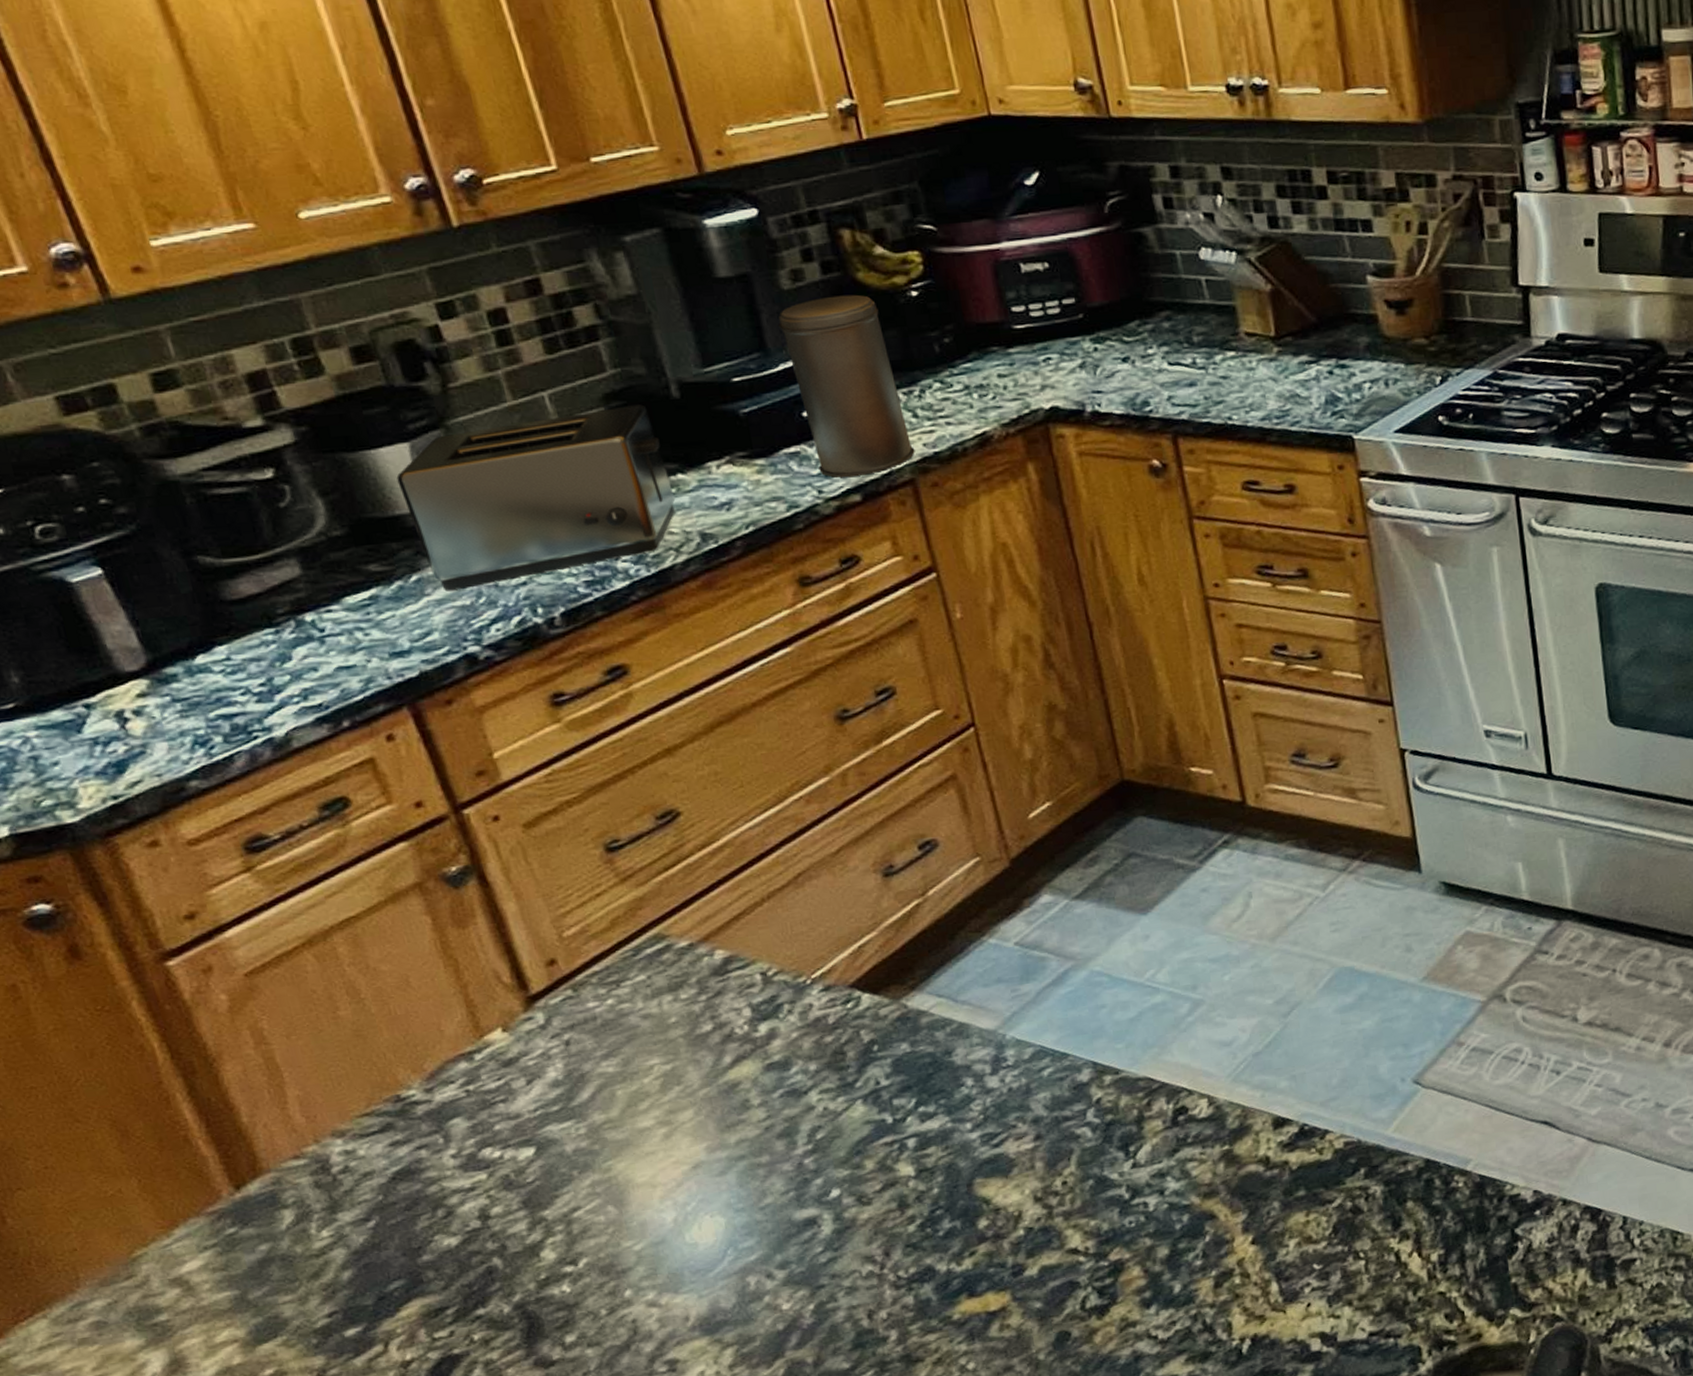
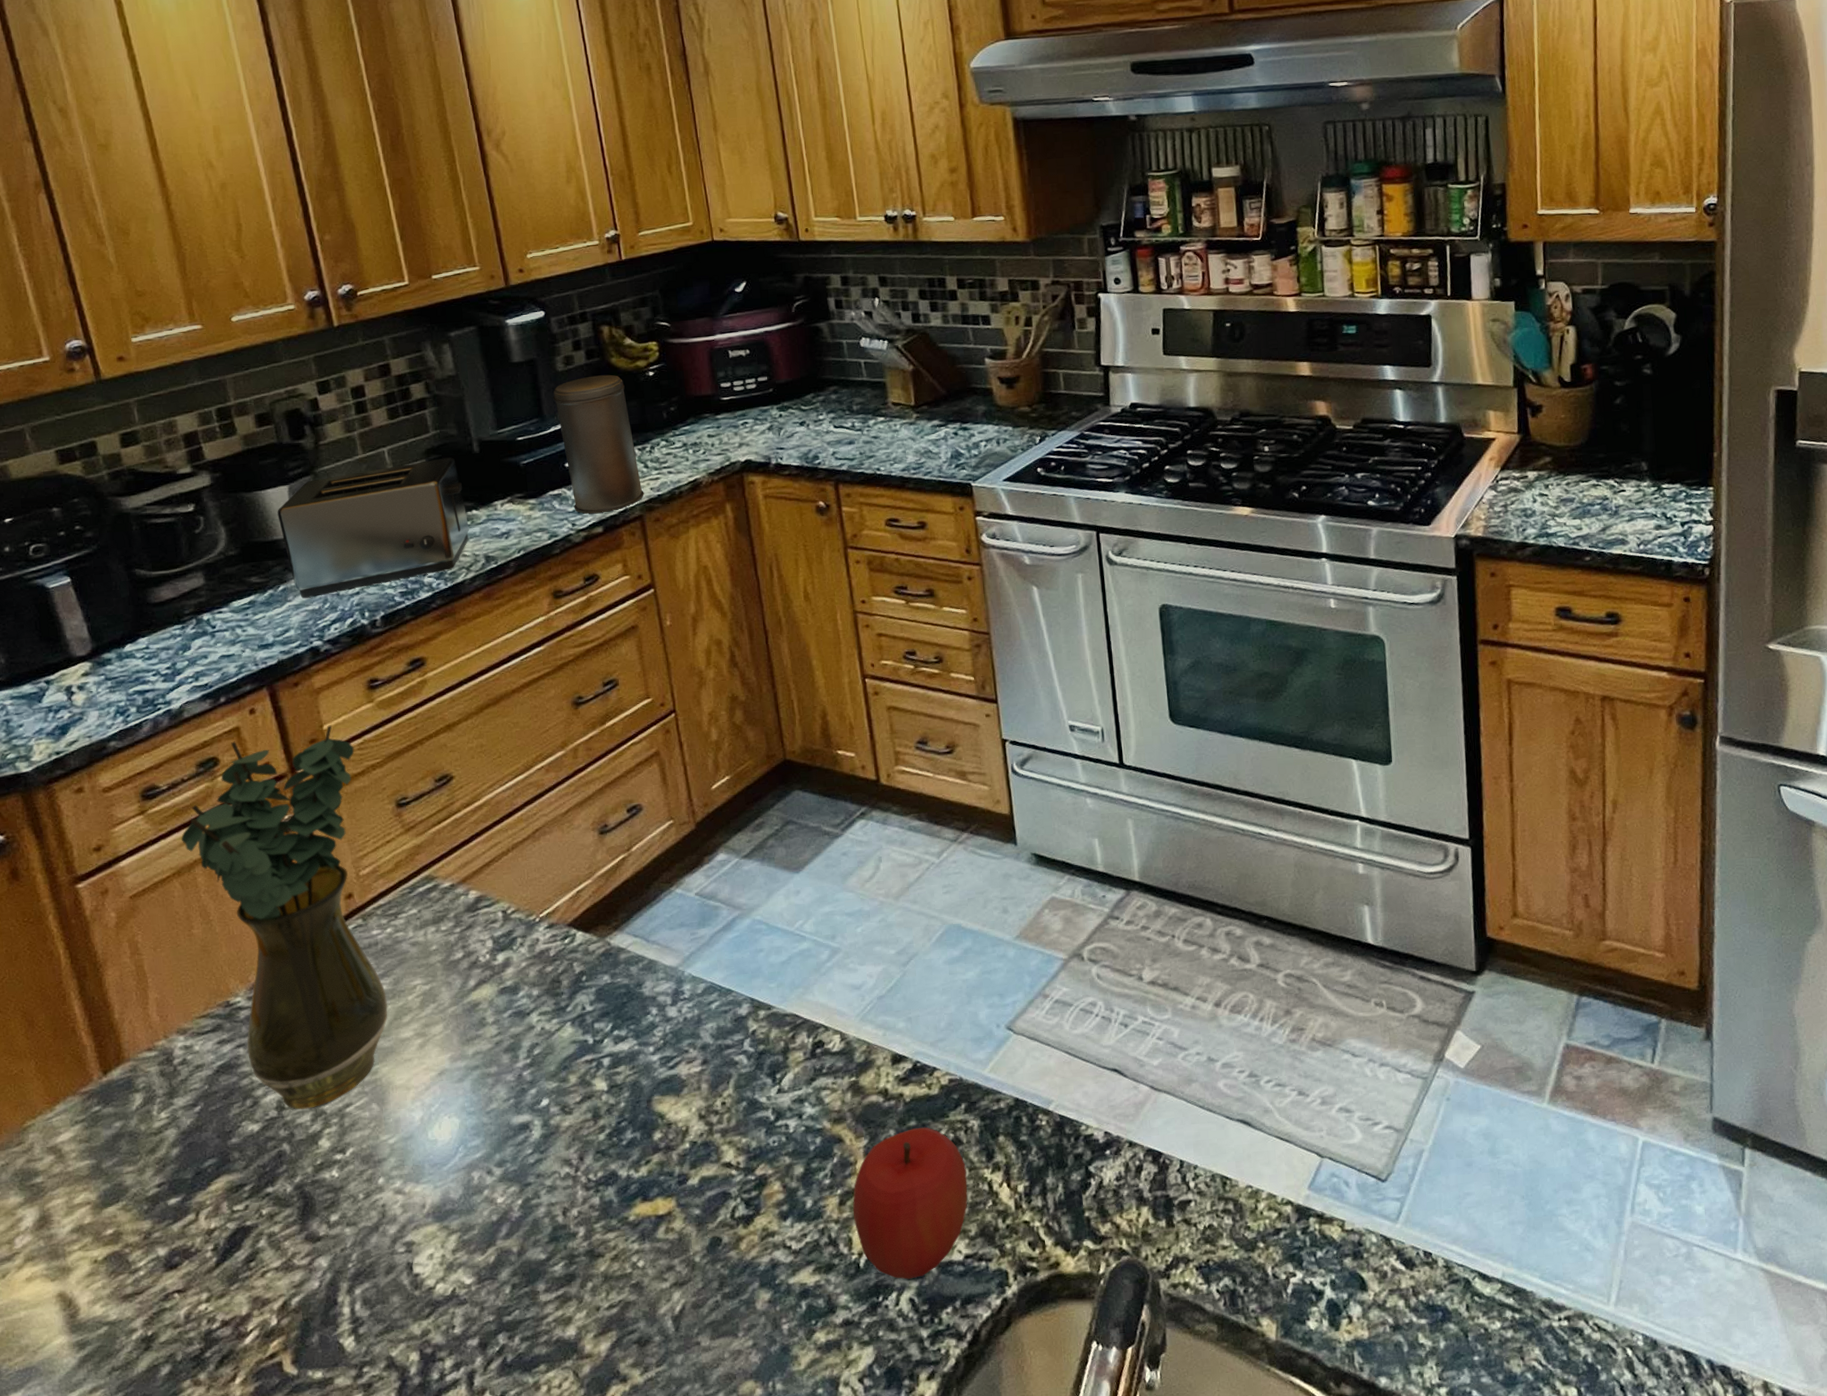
vase: none [307,752,619,1218] -> present [181,725,388,1110]
fruit: none [1231,1196,1371,1363] -> present [852,1127,968,1279]

